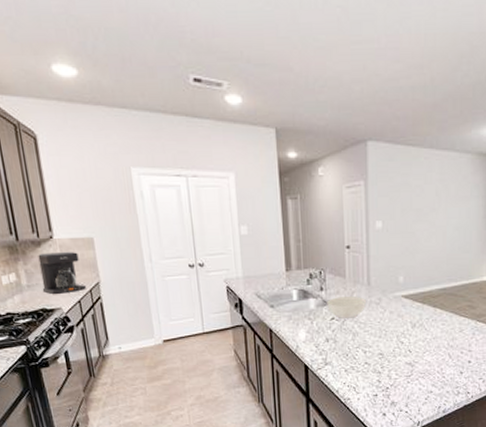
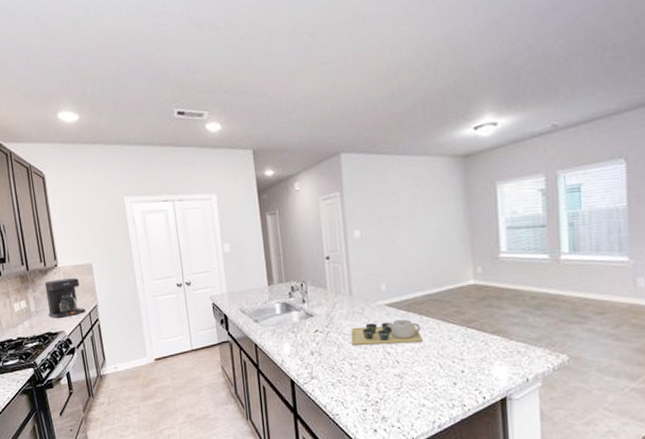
bowl: present [327,297,367,320] -> none [310,307,350,331]
tea set: none [366,310,435,334] -> present [351,319,422,345]

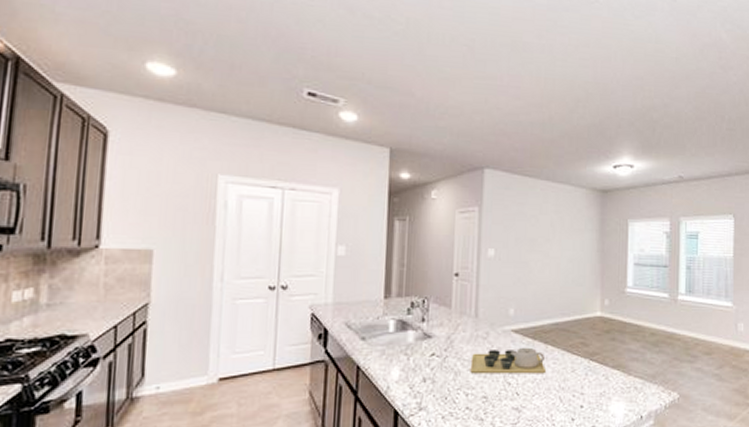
coffee maker: present [44,277,86,318] -> none [66,264,129,316]

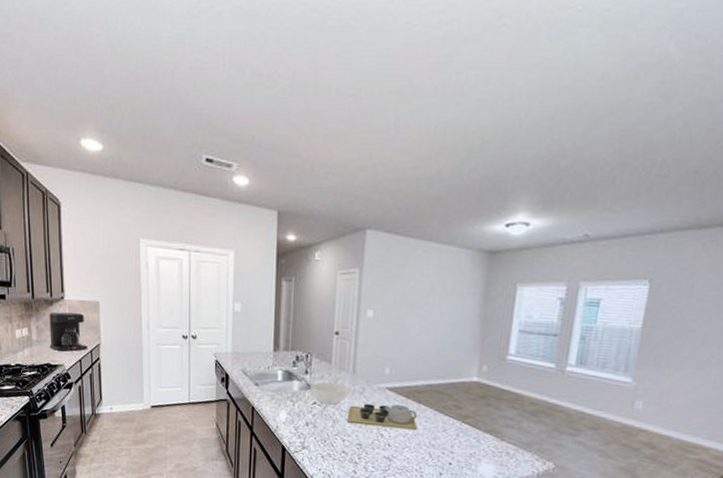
coffee maker: none [66,264,129,316] -> present [49,312,87,352]
bowl: none [428,329,473,356] -> present [310,382,351,406]

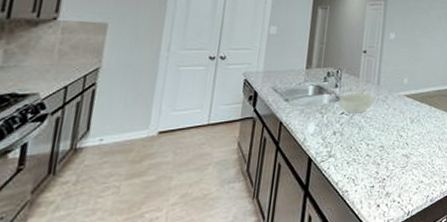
coffee maker: present [49,312,87,352] -> none [19,33,83,78]
tea set: present [347,404,417,429] -> none [371,108,429,128]

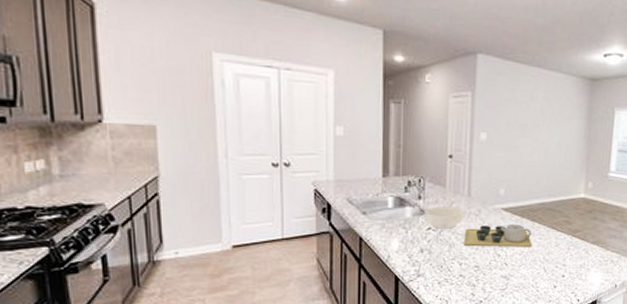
tea set: none [371,108,429,128] -> present [463,223,532,246]

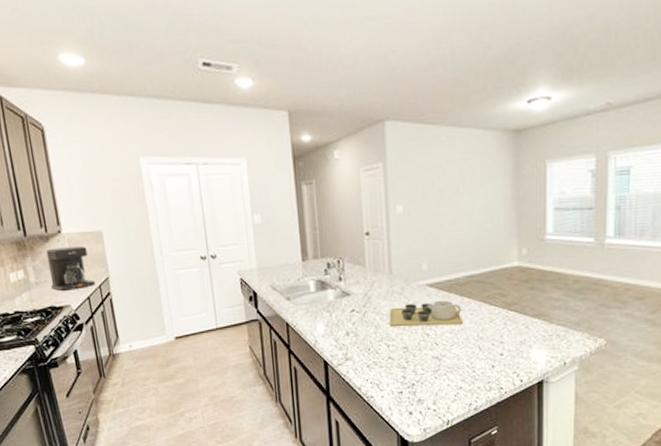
coffee maker: none [79,138,140,187] -> present [46,245,95,291]
bowl: present [424,206,466,230] -> none [346,286,389,311]

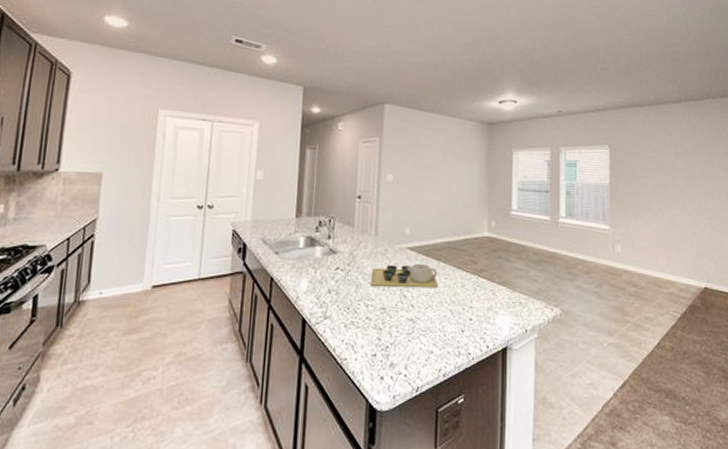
coffee maker: present [46,245,95,291] -> none [29,184,82,229]

